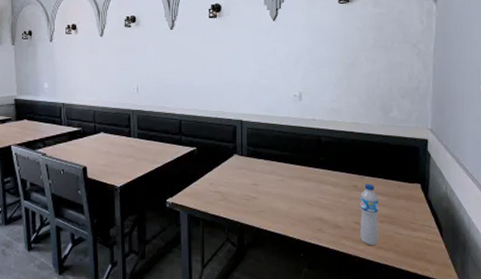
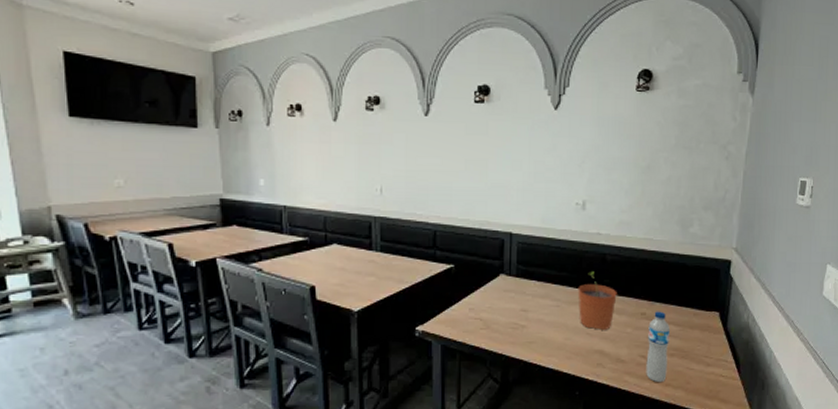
plant pot: none [298,151,332,201] -> present [578,272,617,331]

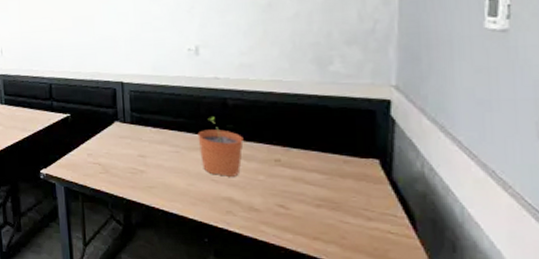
water bottle: present [646,311,670,383] -> none [285,157,314,236]

